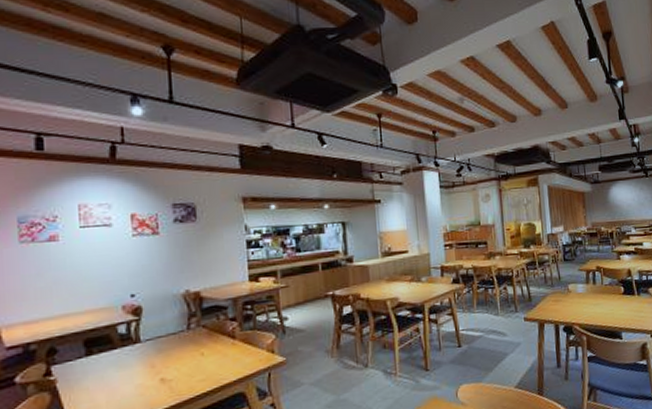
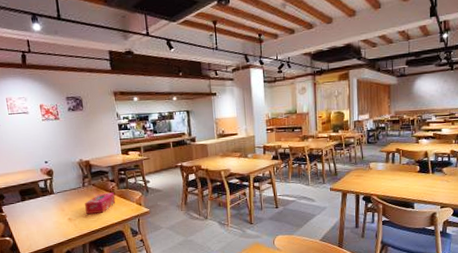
tissue box: none [188,336,237,372] -> present [85,192,116,215]

